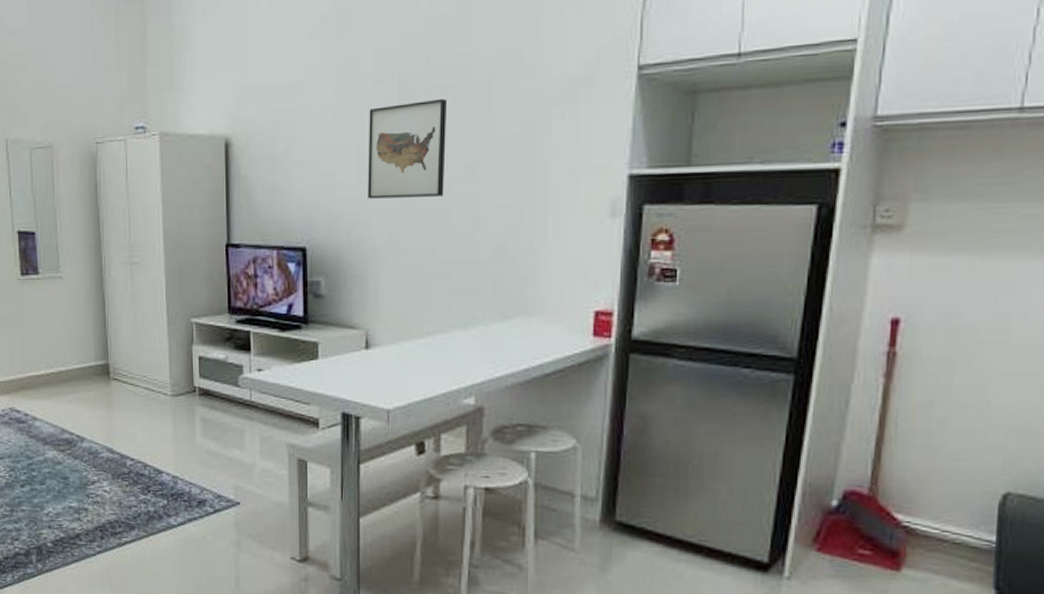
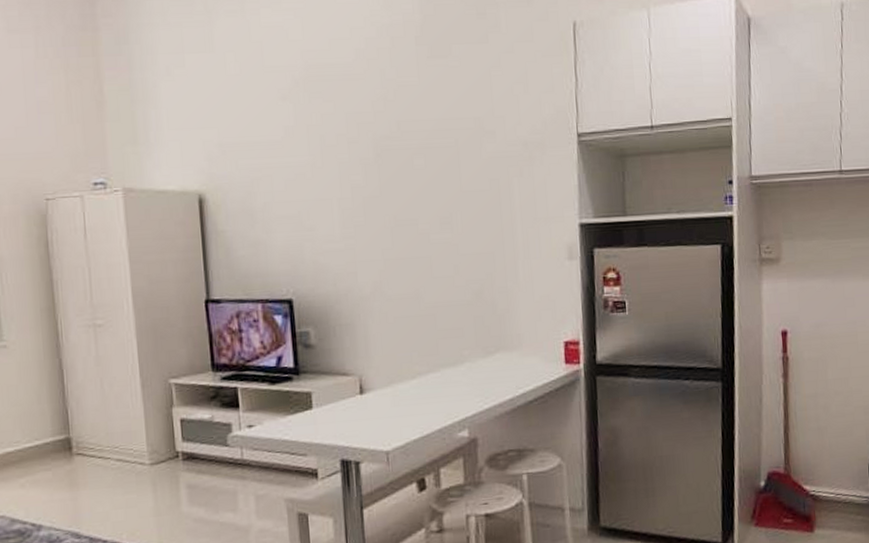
wall art: present [368,98,448,199] -> none [346,158,424,250]

